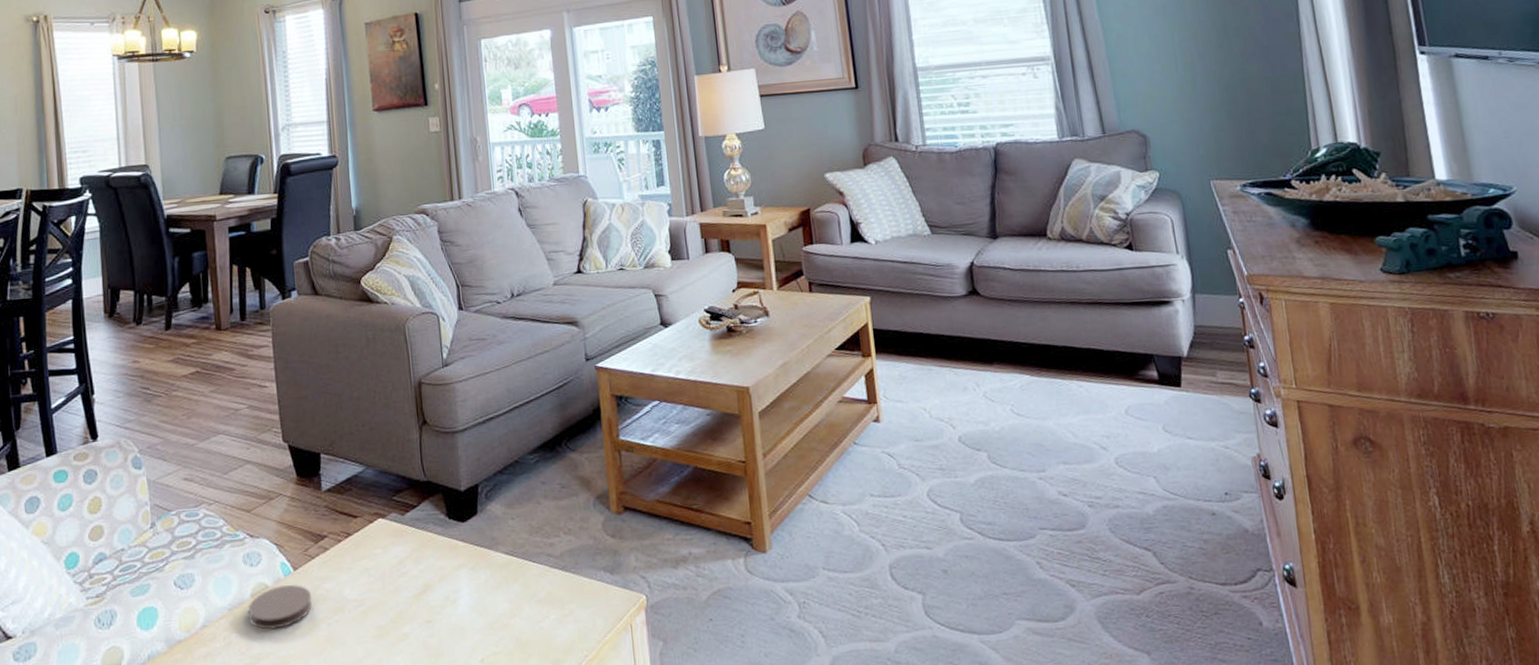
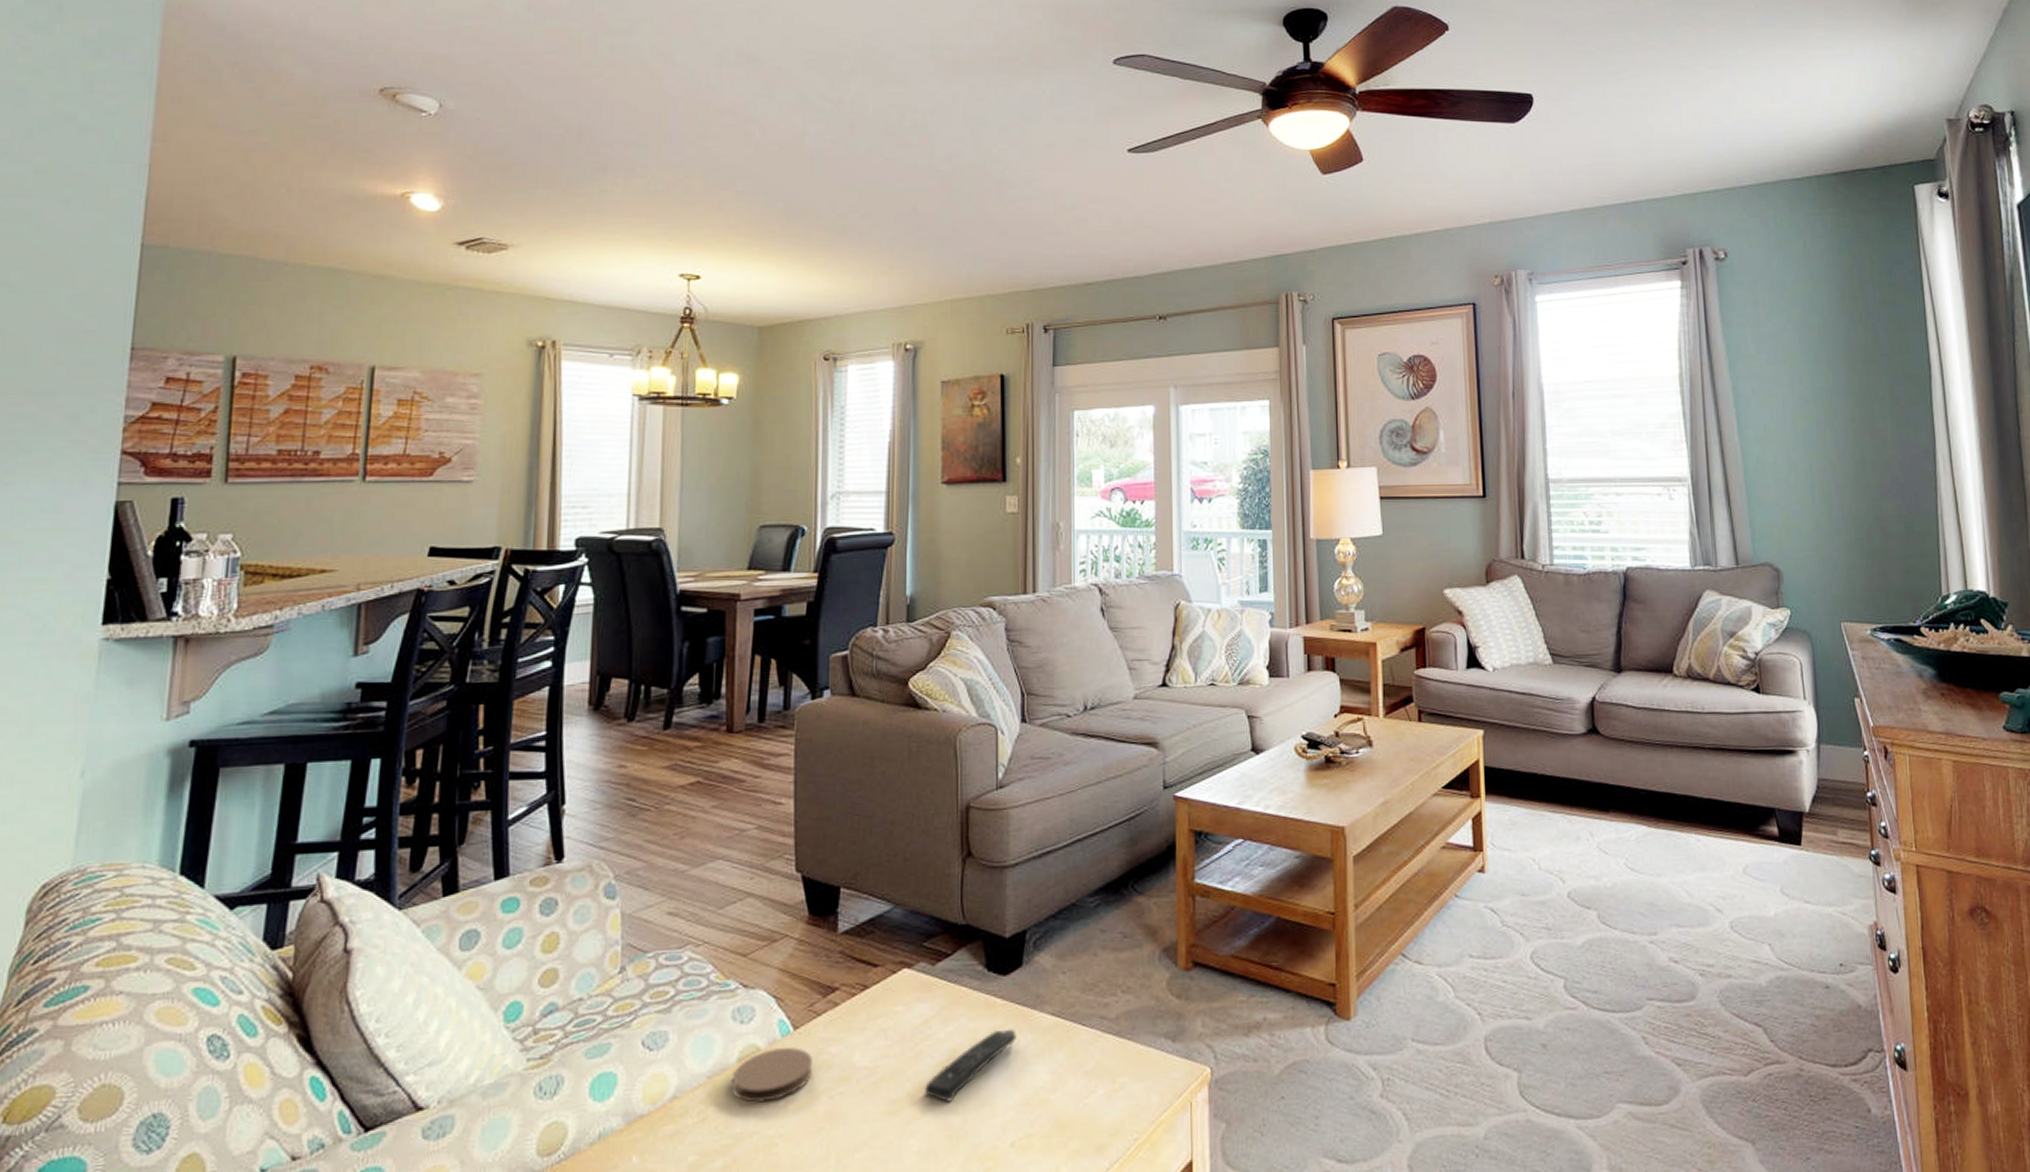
remote control: none [404,566,478,627] -> present [923,1028,1017,1102]

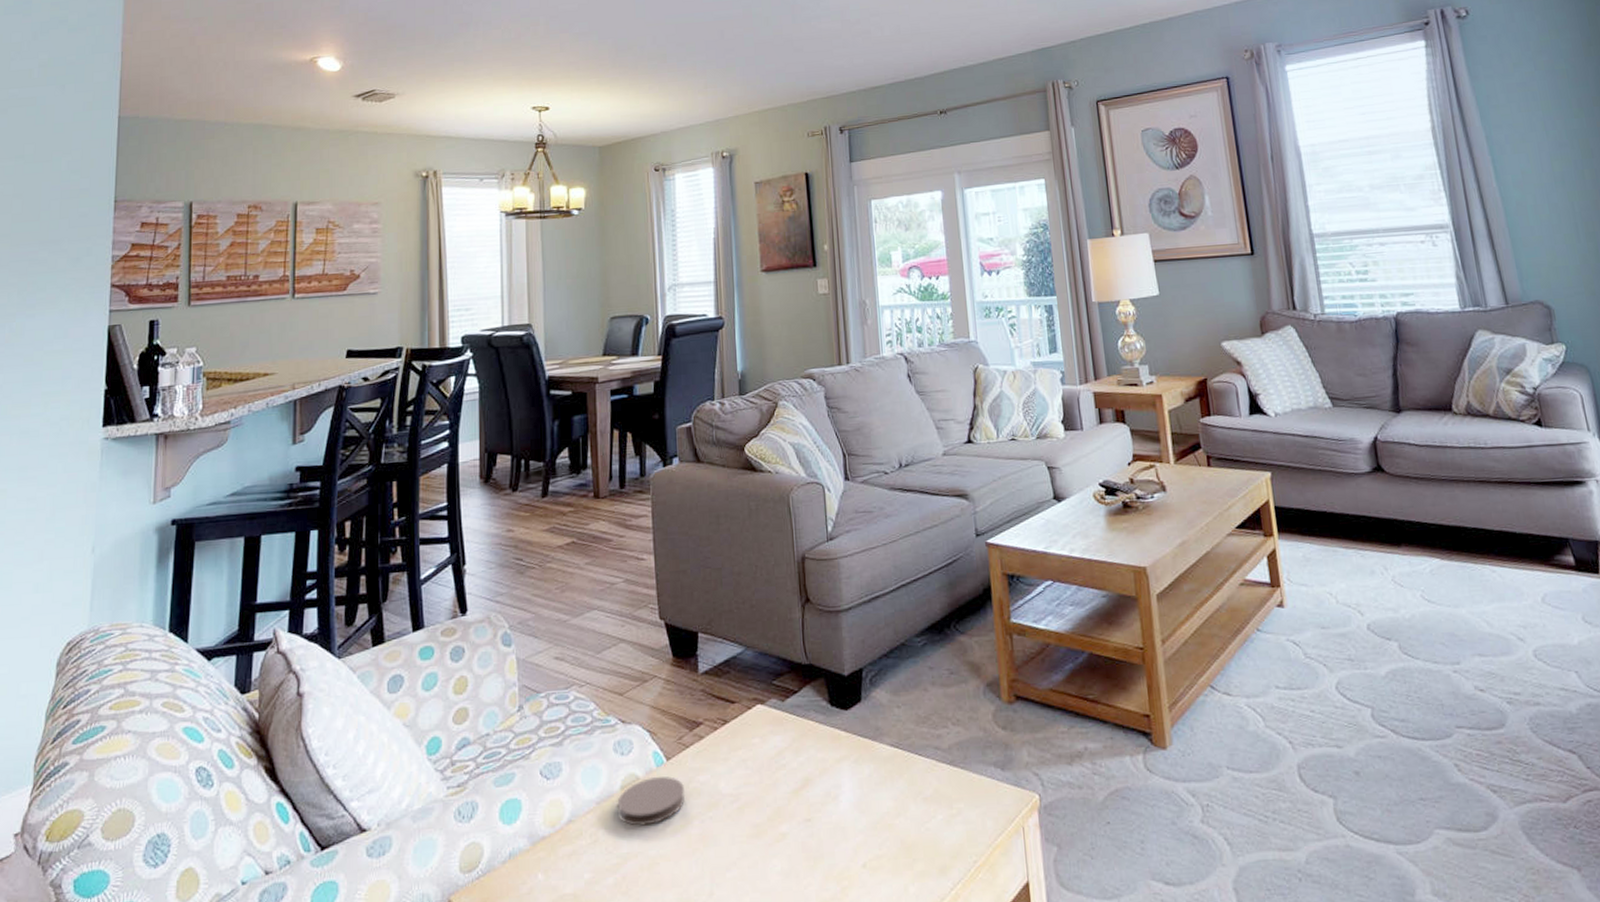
remote control: present [923,1028,1017,1102] -> none [782,758,861,826]

